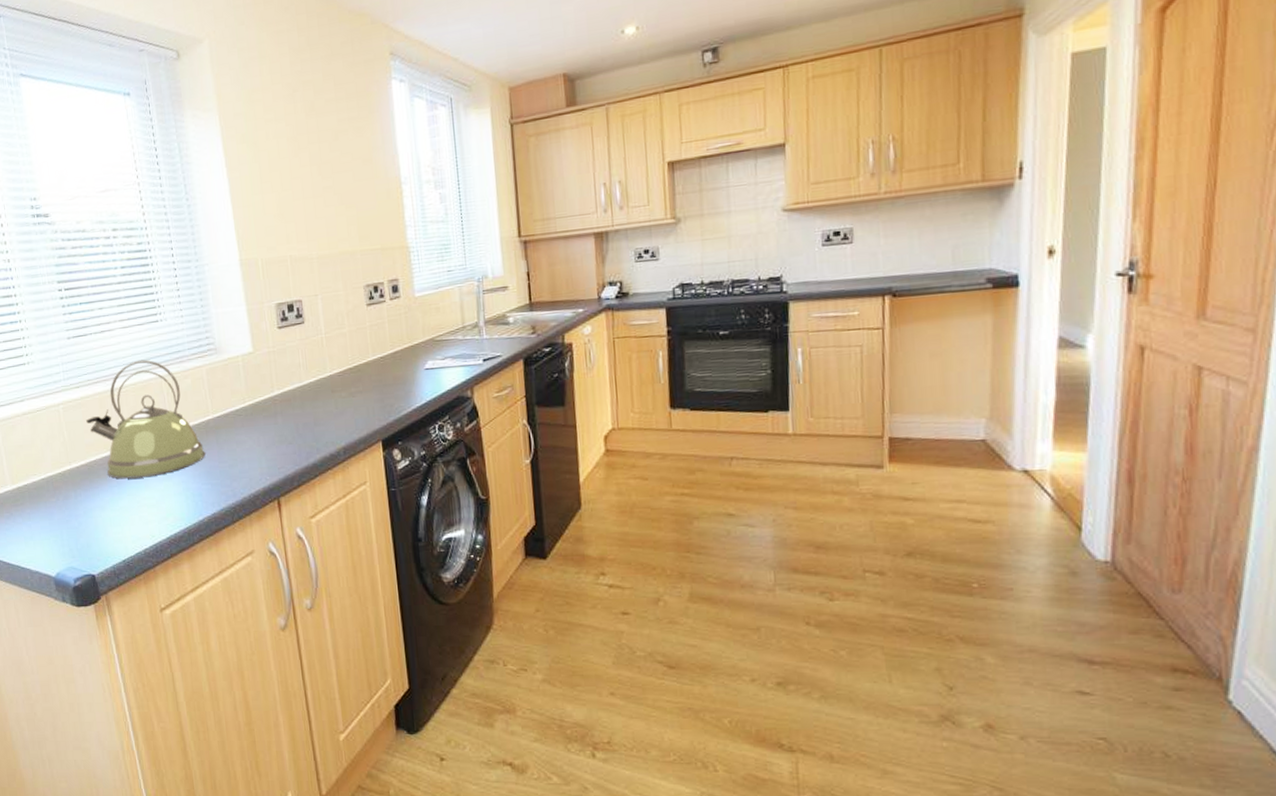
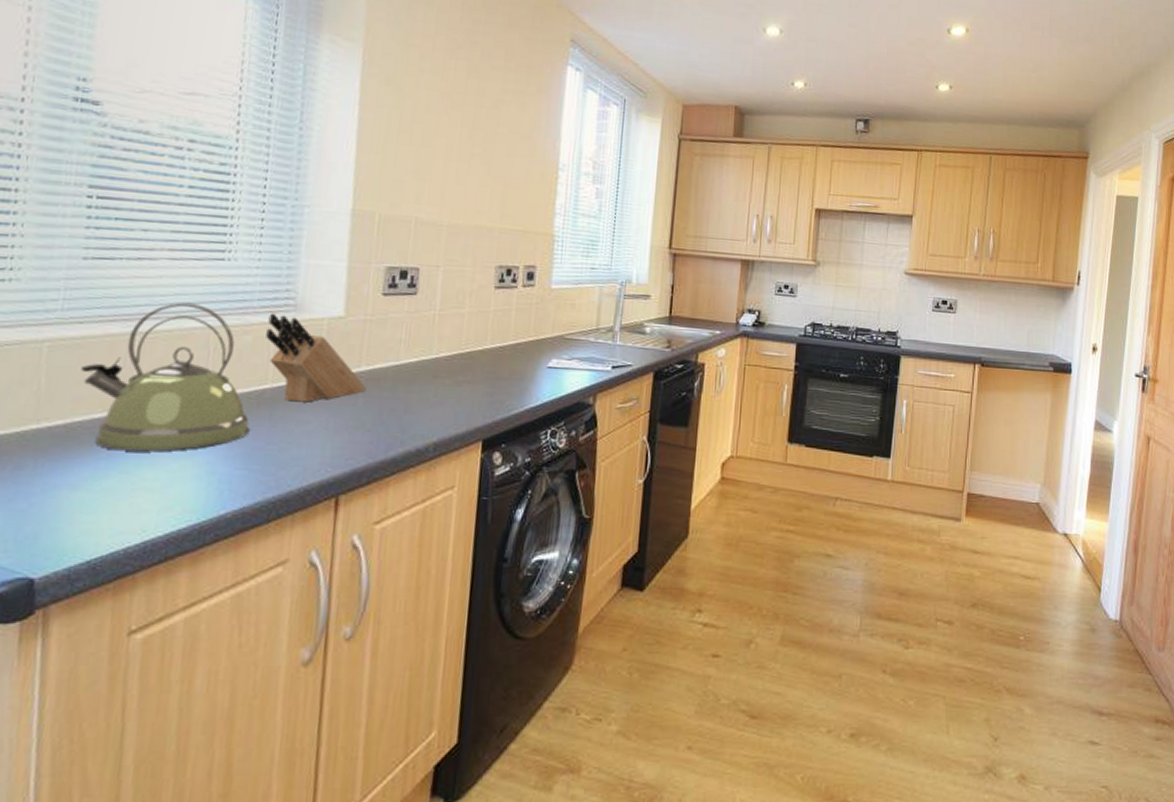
knife block: none [198,358,282,427] -> present [266,312,367,402]

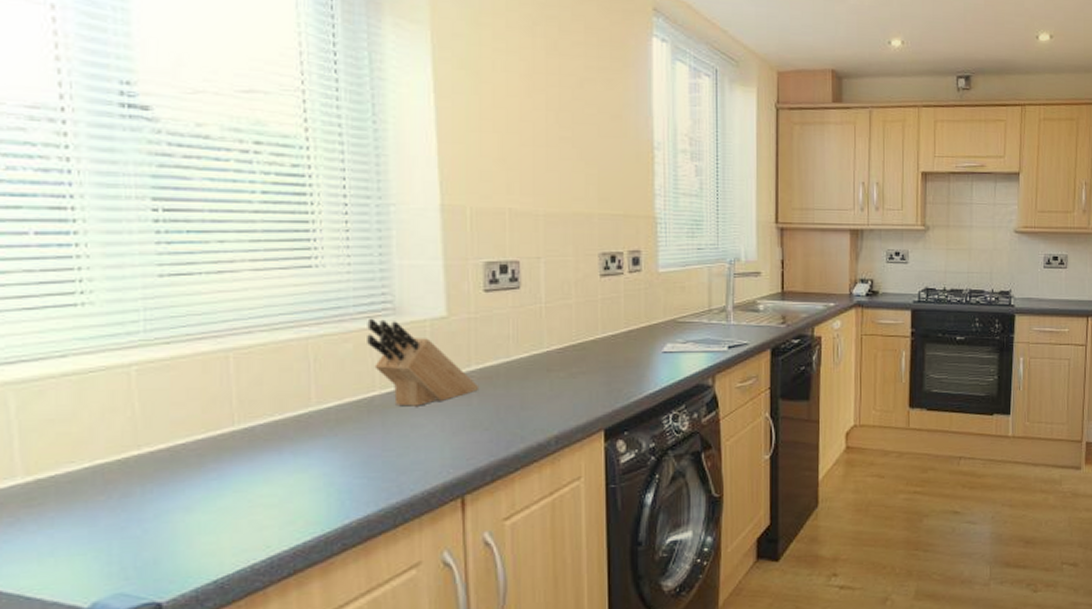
kettle: present [81,302,250,452] -> none [176,313,364,470]

